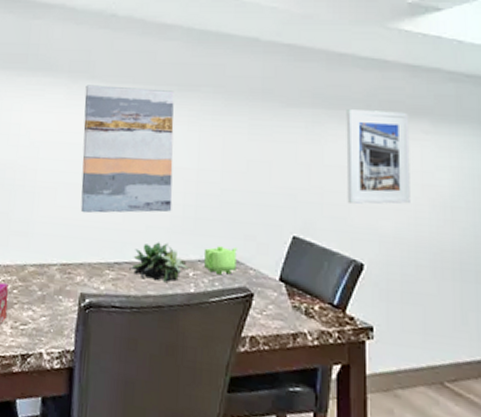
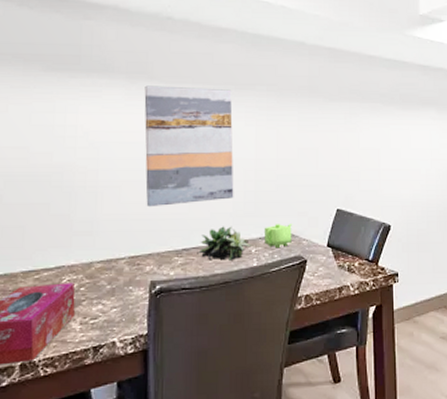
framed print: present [346,109,410,205] -> none [376,102,423,179]

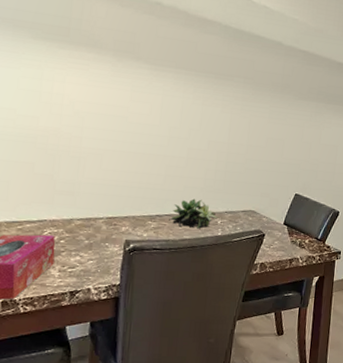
wall art: present [144,85,234,207] -> none [125,64,212,176]
teapot: present [263,224,293,249] -> none [229,201,256,222]

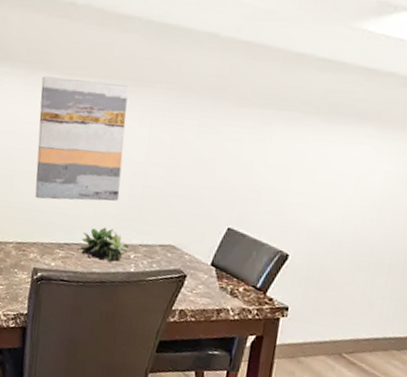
wall art: none [125,64,212,176] -> present [35,76,129,201]

